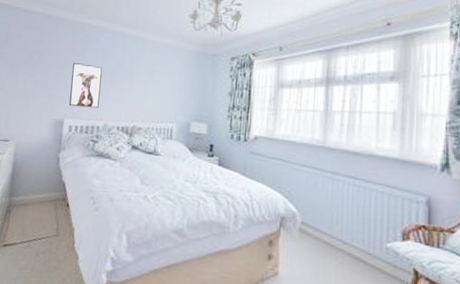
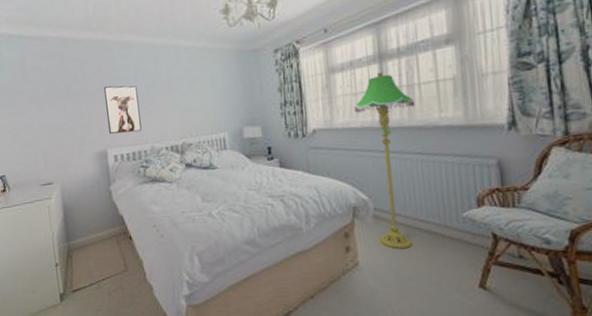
floor lamp: none [296,94,355,268] -> present [354,71,415,248]

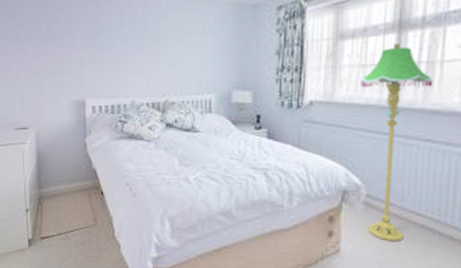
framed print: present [104,85,142,134] -> none [86,31,123,84]

